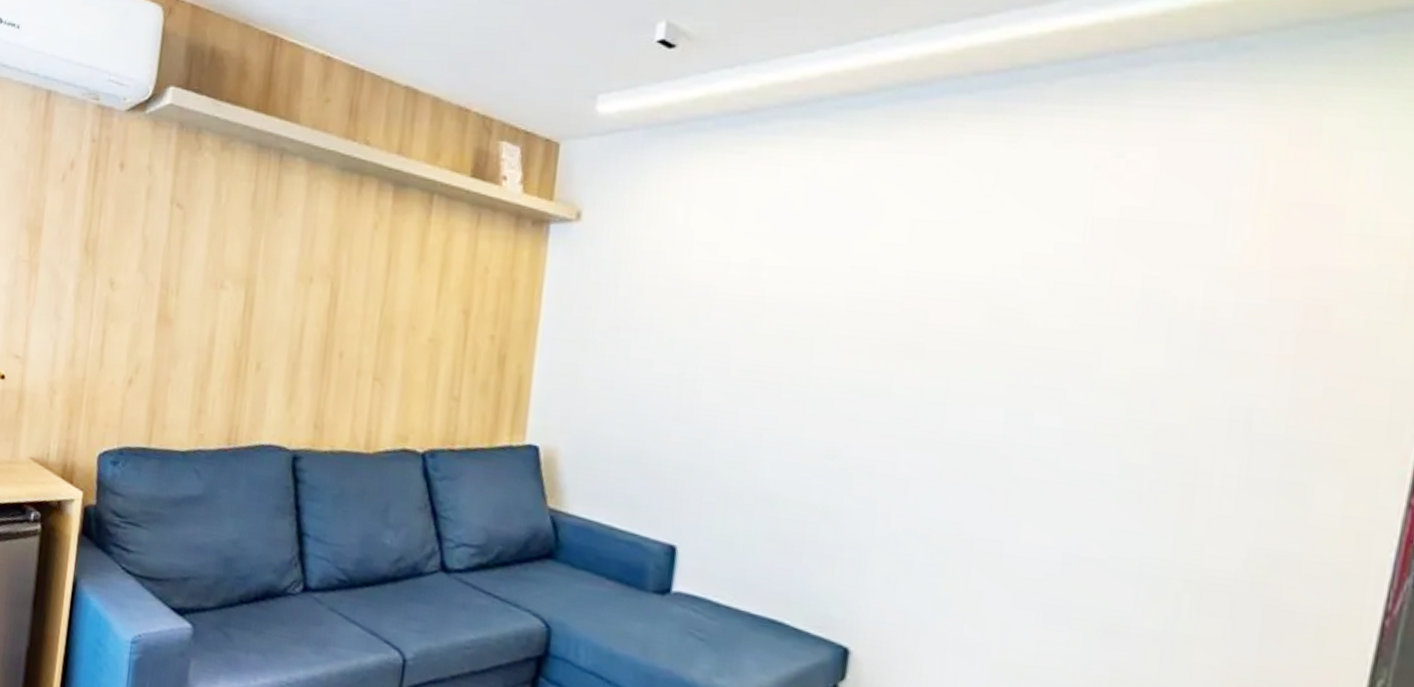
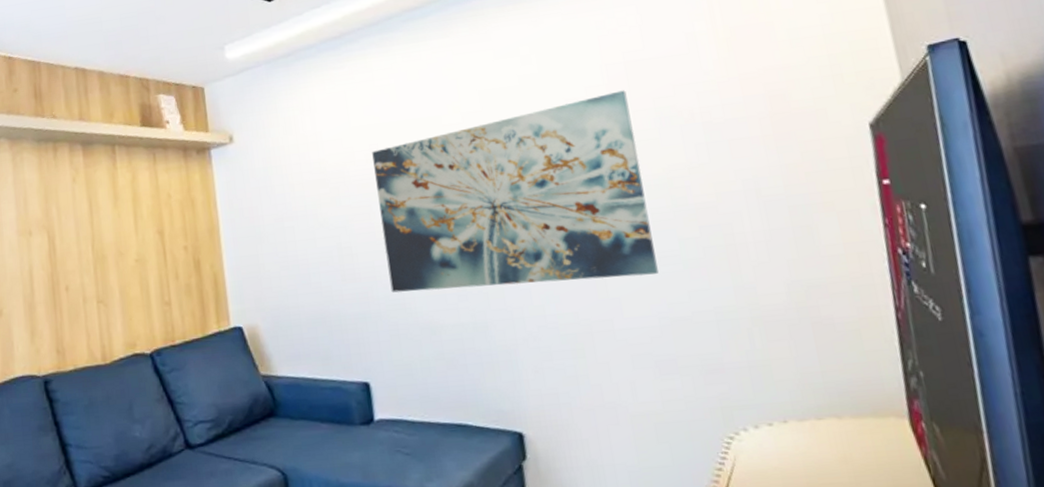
wall art: none [732,256,1110,499] -> present [372,90,659,293]

